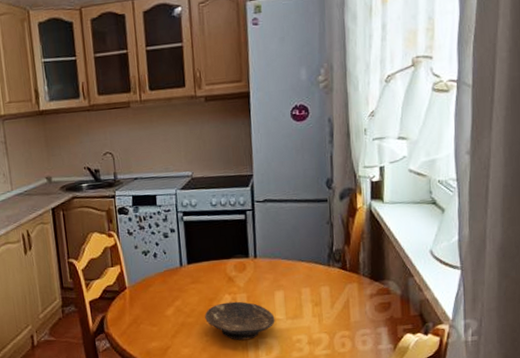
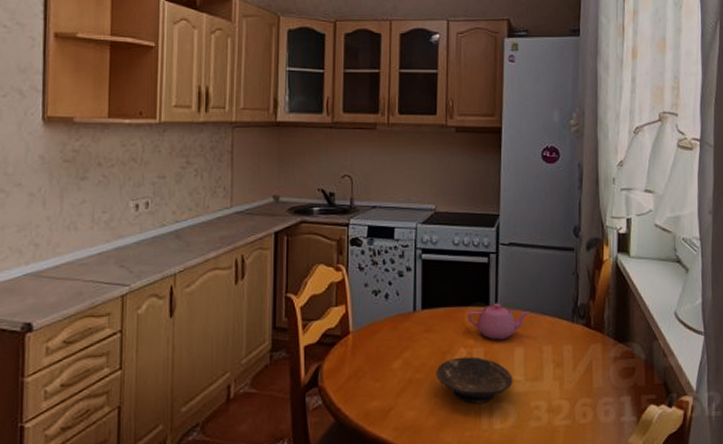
teapot: none [230,254,288,286] -> present [468,303,530,340]

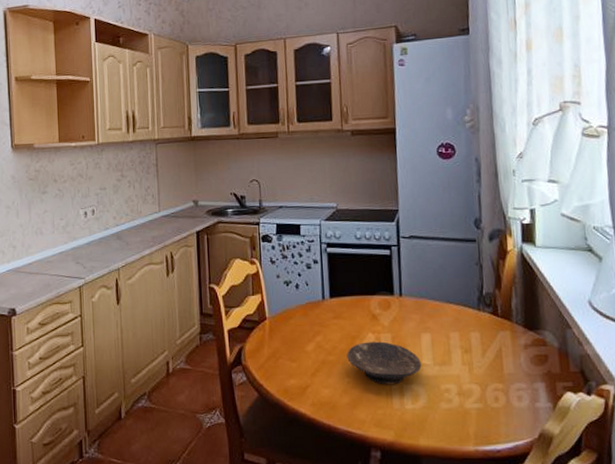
teapot: present [468,303,530,340] -> none [374,292,435,327]

